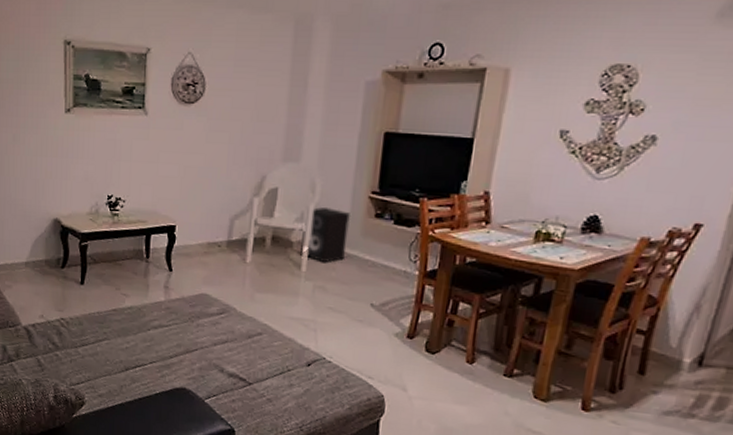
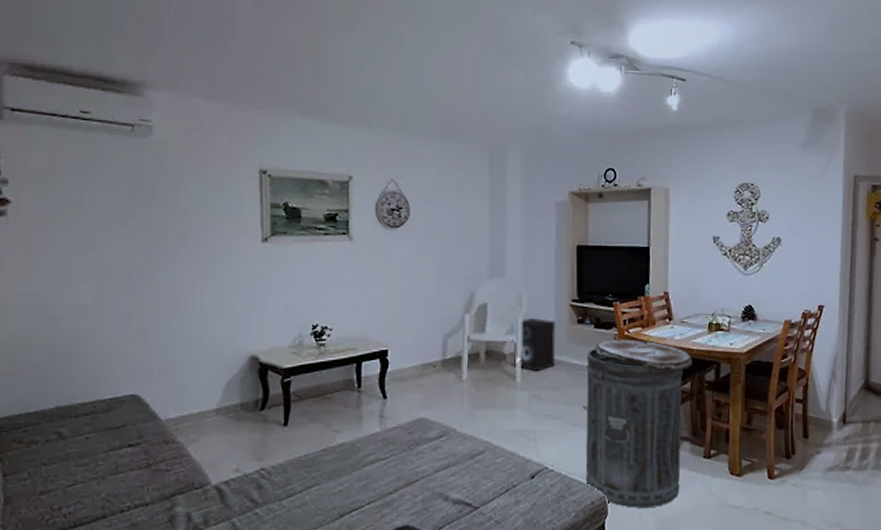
trash can: none [364,238,508,416] -> present [585,339,693,509]

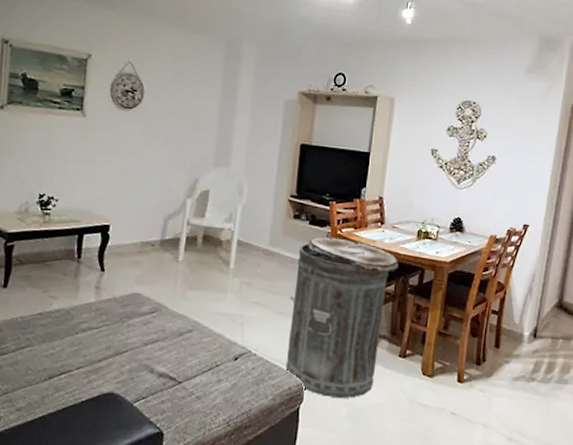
speaker: present [514,318,557,372] -> none [229,209,274,260]

